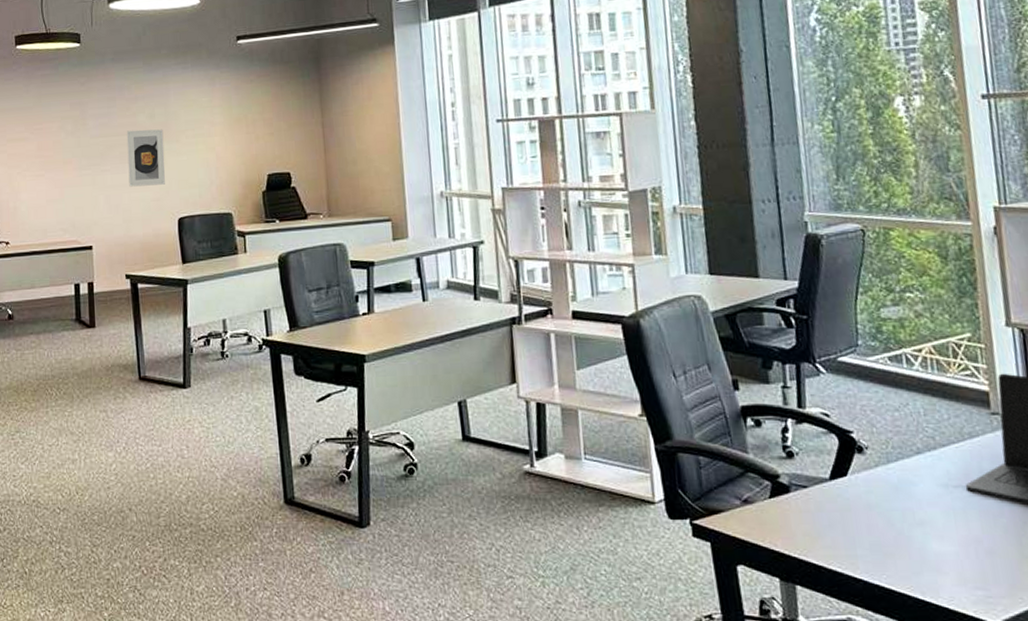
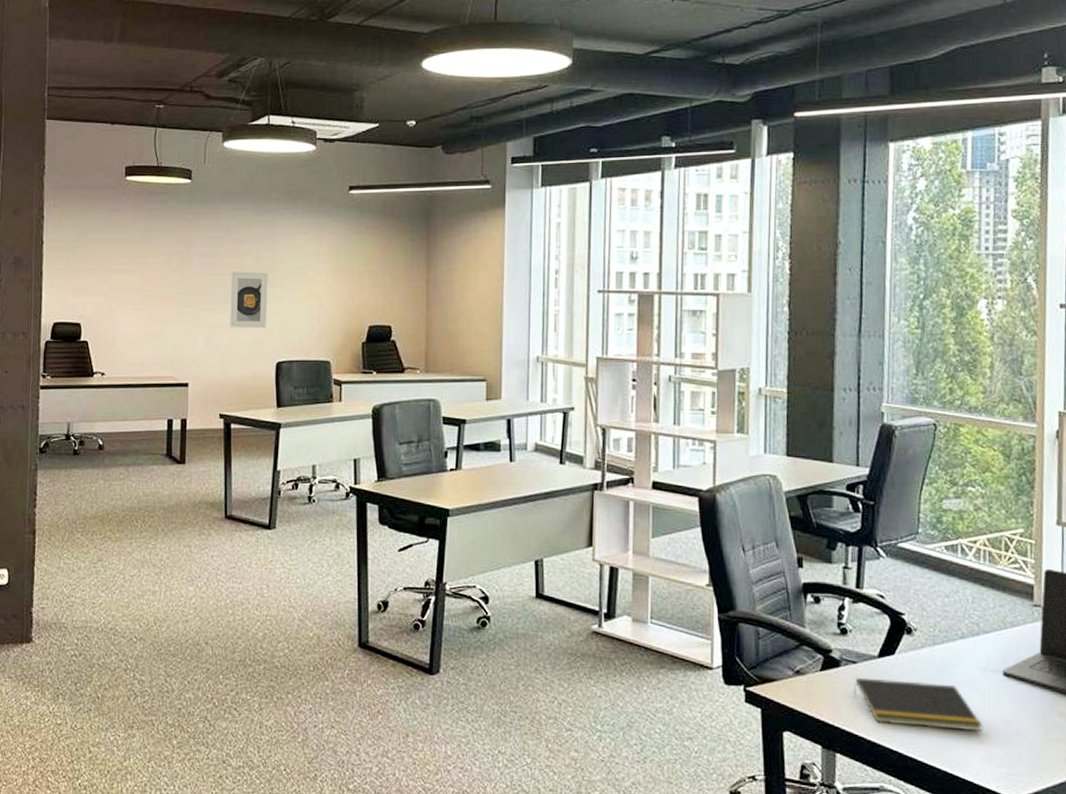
notepad: none [807,502,952,553] -> present [853,677,983,732]

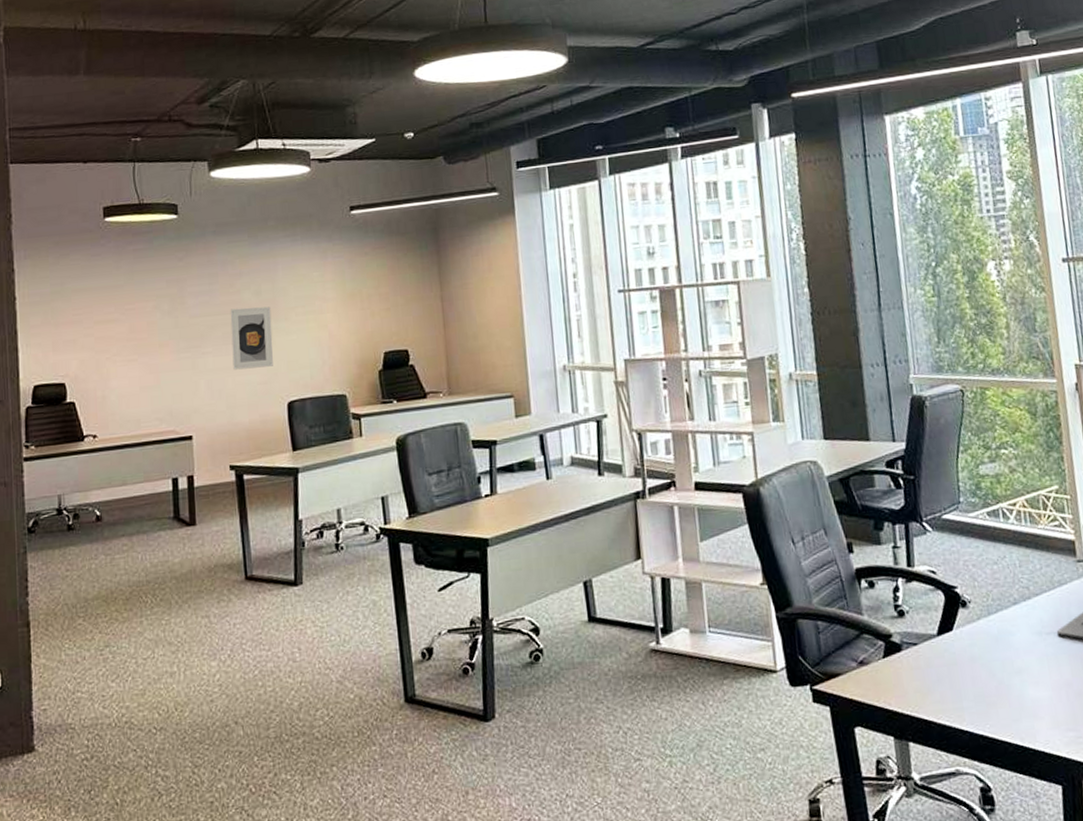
notepad: present [853,677,983,732] -> none [918,654,1046,704]

